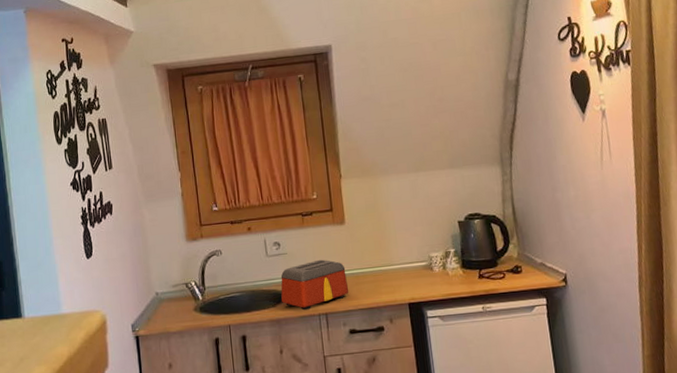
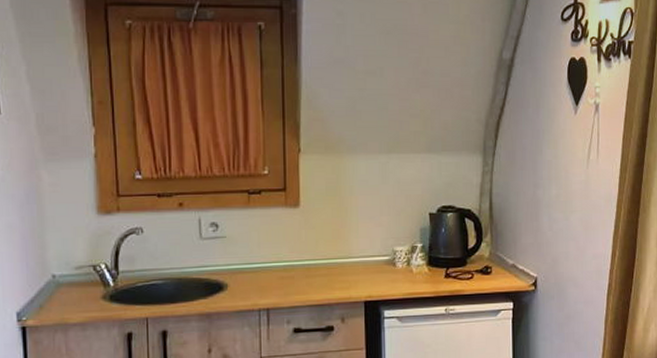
toaster: present [280,259,349,311] -> none [215,246,297,304]

